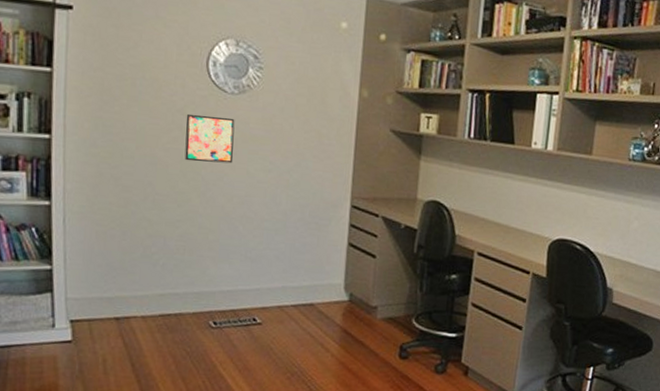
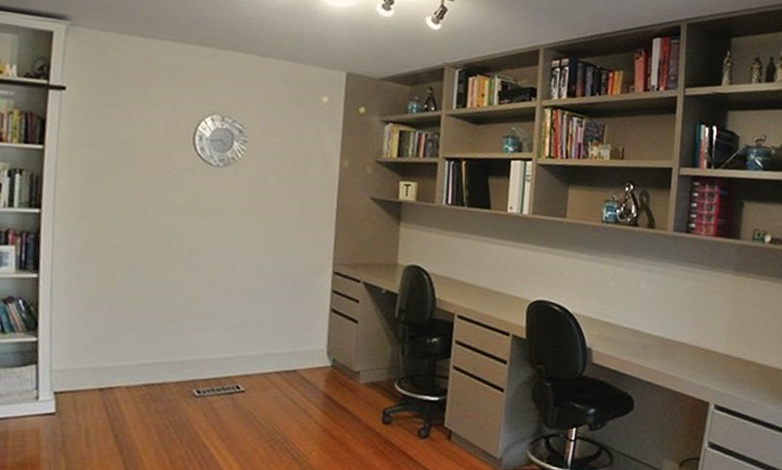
wall art: present [185,113,235,164] -> none [171,186,220,234]

